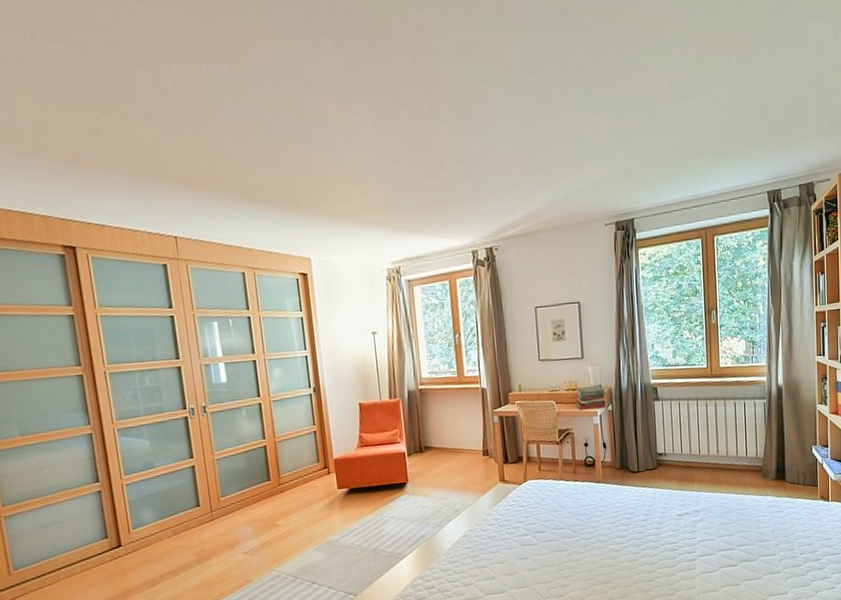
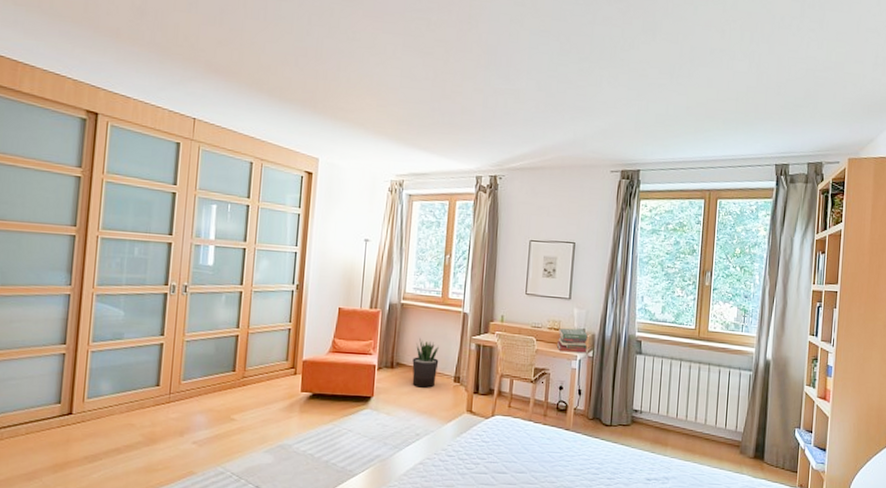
planter: none [439,418,466,467] -> present [412,337,439,388]

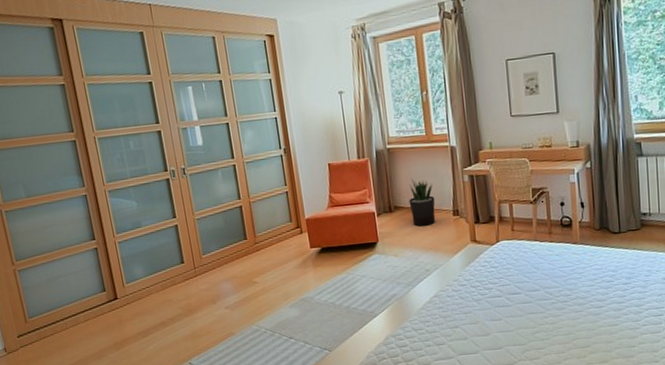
books: present [556,328,588,353] -> none [550,141,584,168]

